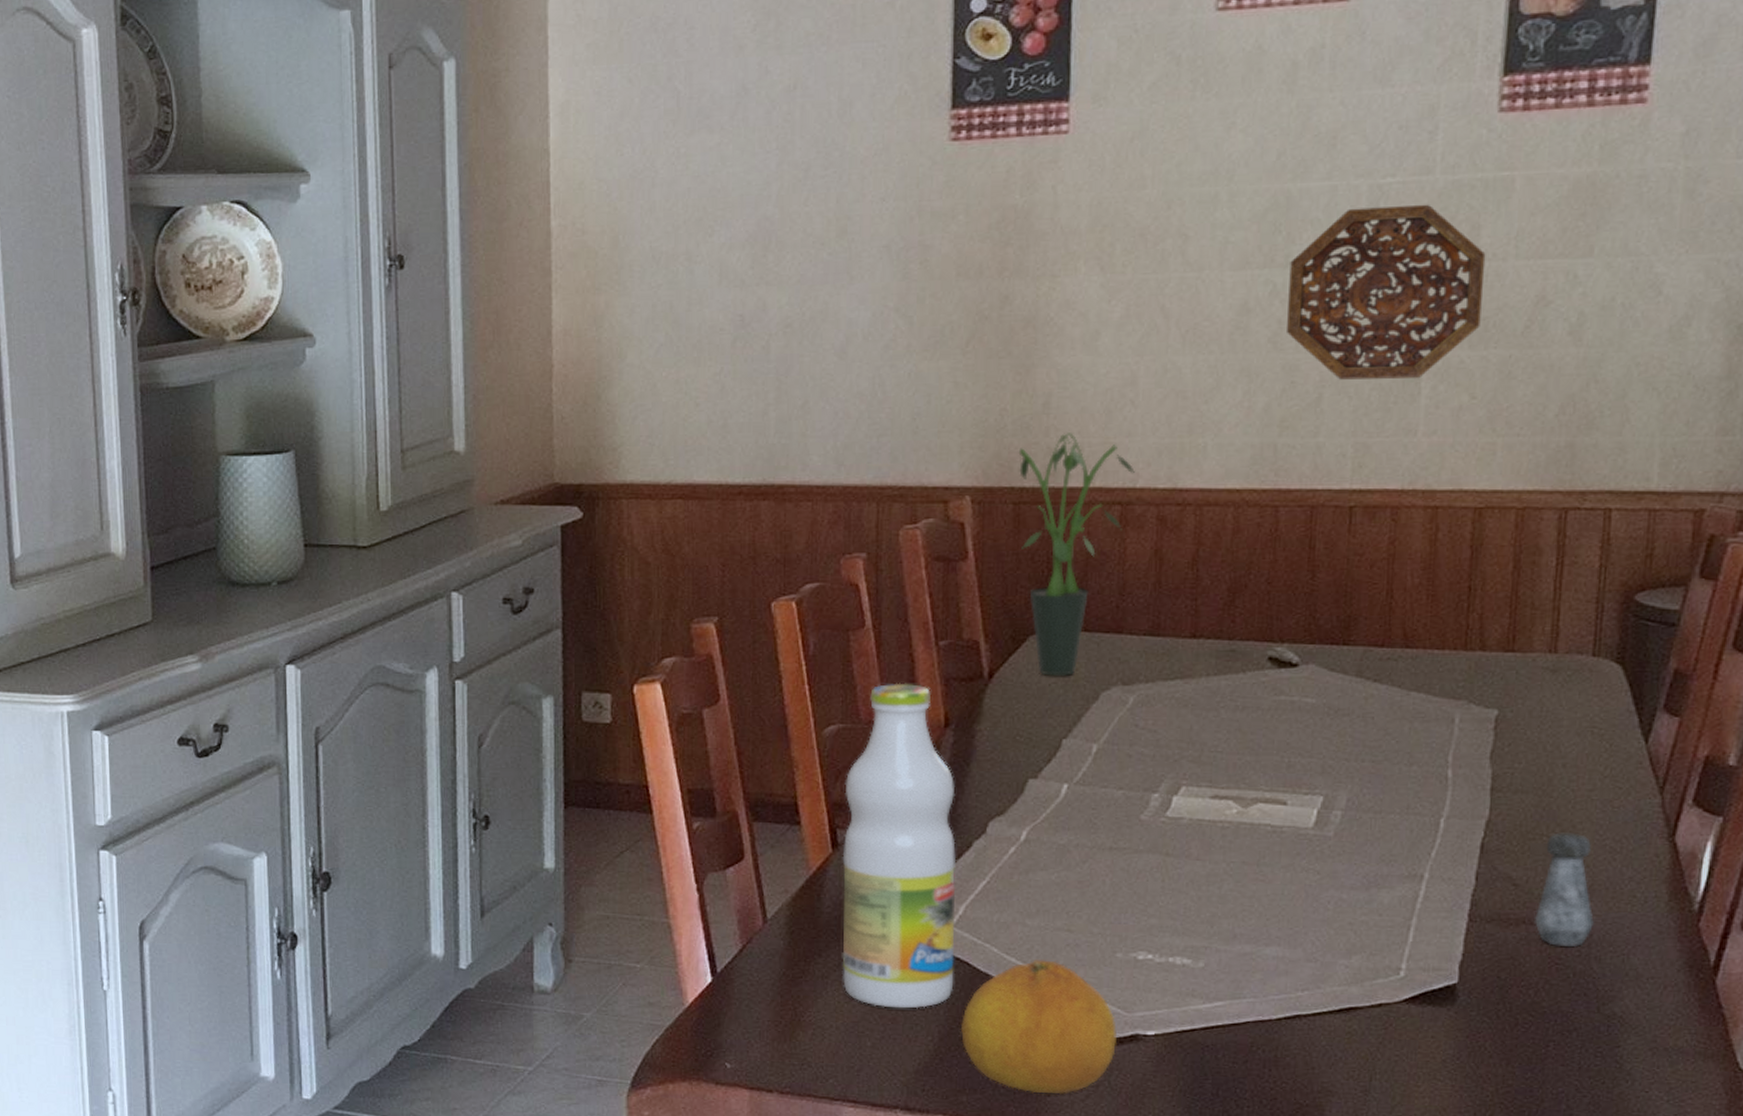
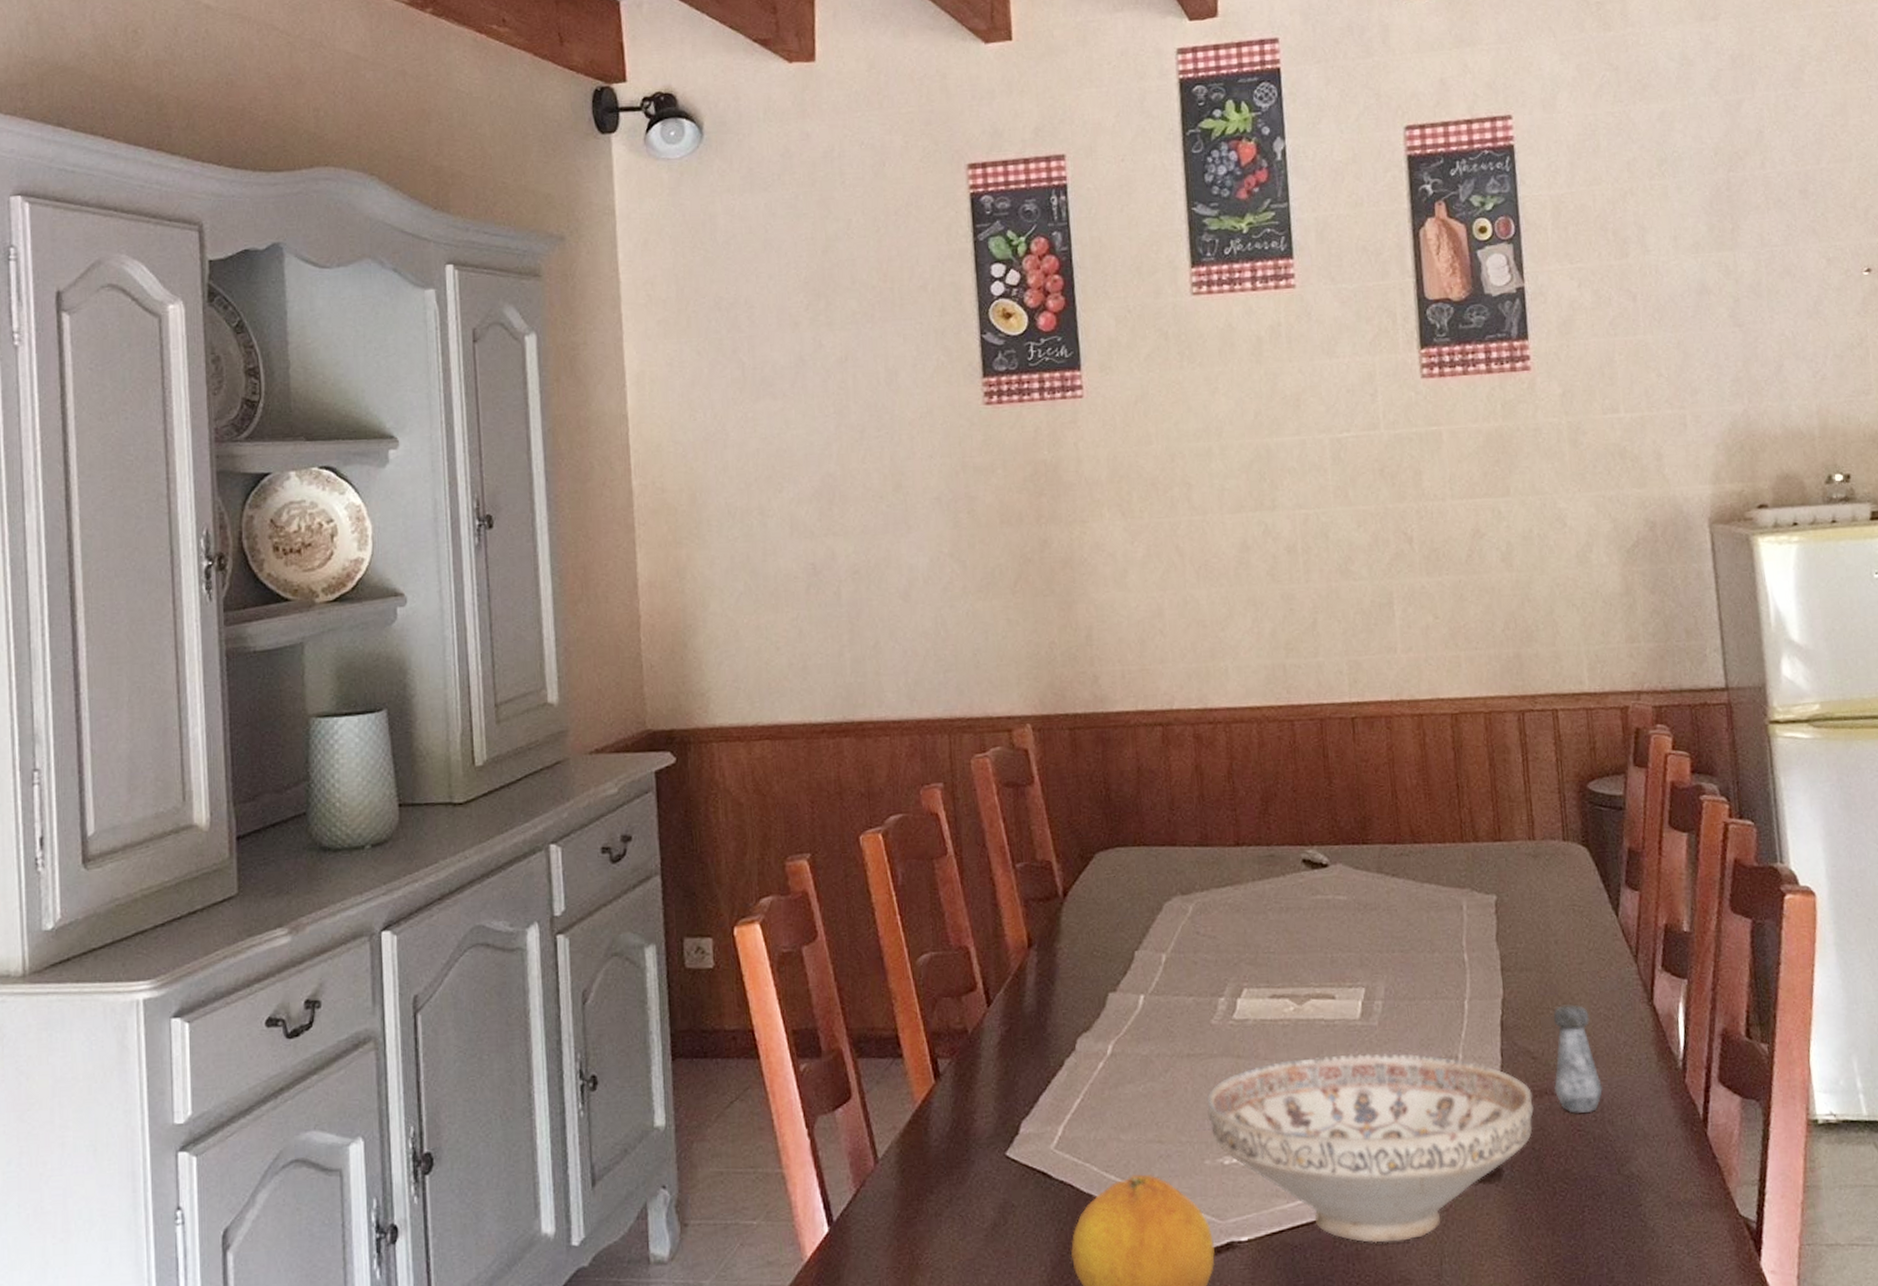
bottle: present [842,683,957,1009] -> none [941,906,1061,1241]
potted plant: present [1018,433,1135,676] -> none [1069,661,1170,891]
decorative bowl: none [1125,862,1507,1054] -> present [1206,1053,1534,1243]
decorative platter: present [1287,204,1486,380] -> none [1276,454,1433,606]

